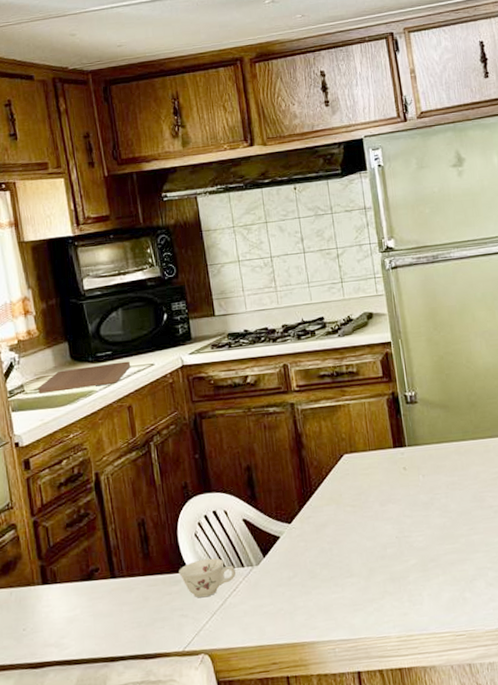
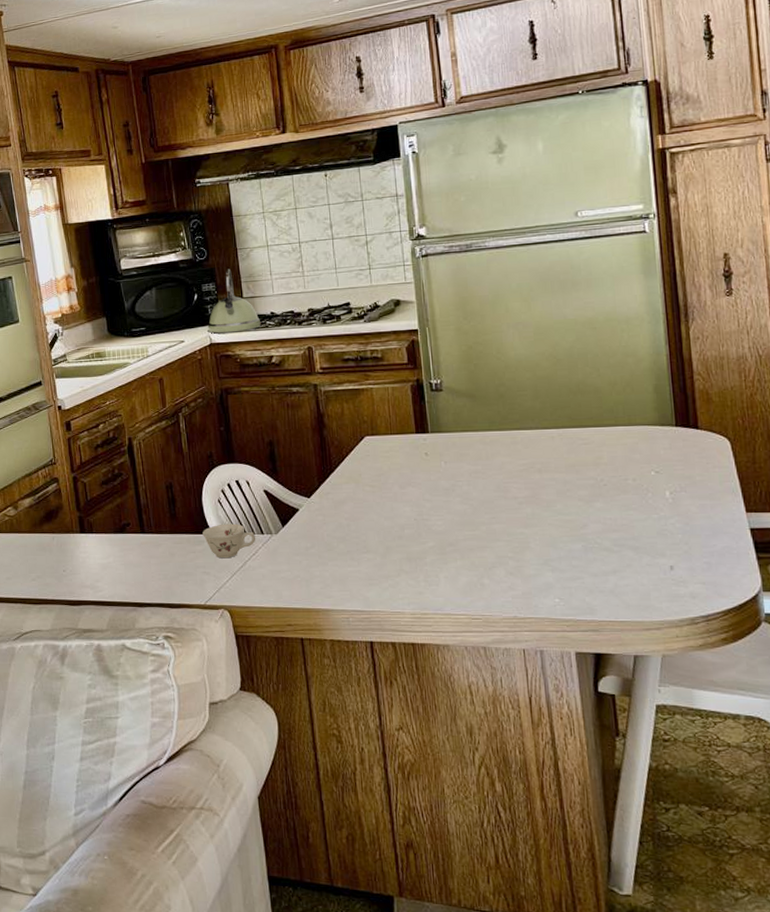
cutting board: present [38,361,131,394] -> none [79,337,163,363]
kettle: none [178,286,235,355] -> present [207,269,262,334]

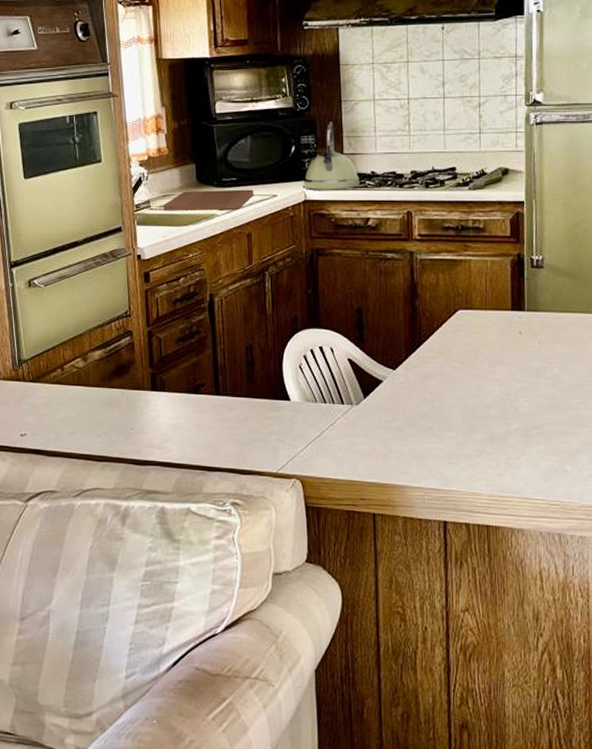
cutting board: none [79,337,163,363] -> present [163,189,254,211]
teacup: present [202,523,255,559] -> none [280,391,335,427]

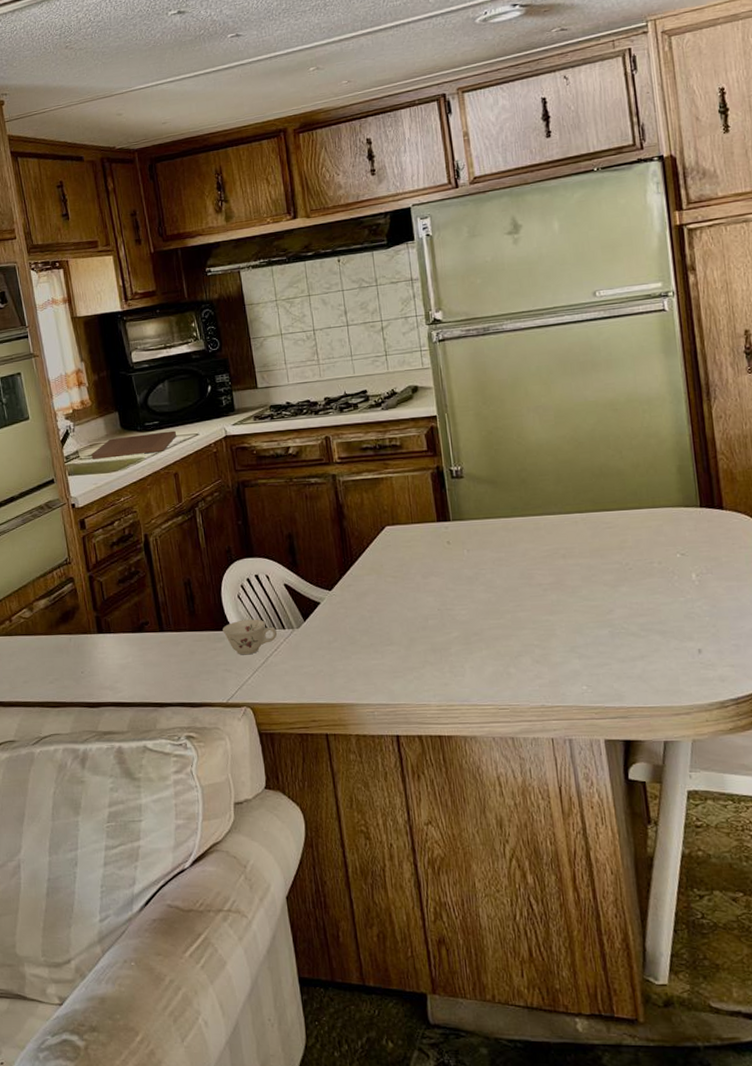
teacup: none [280,391,335,427] -> present [223,619,277,655]
kettle: present [303,121,361,190] -> none [222,359,278,426]

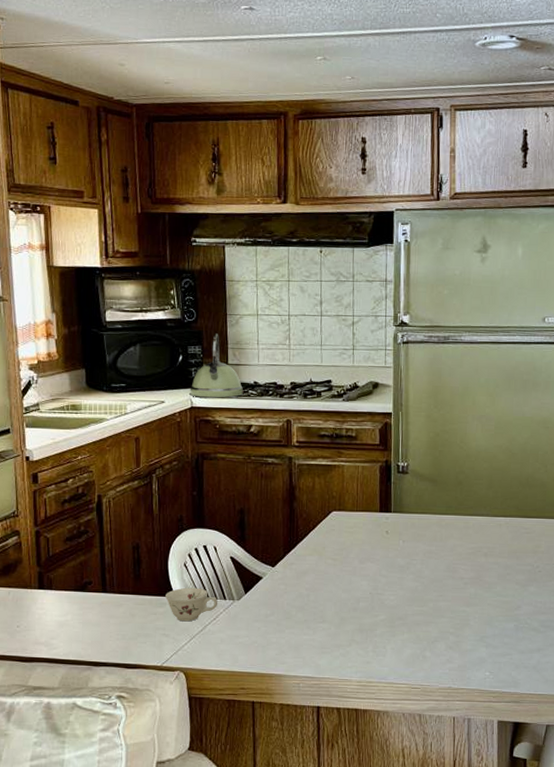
cutting board: present [91,430,177,460] -> none [52,395,143,415]
kettle: none [222,359,278,426] -> present [189,333,244,398]

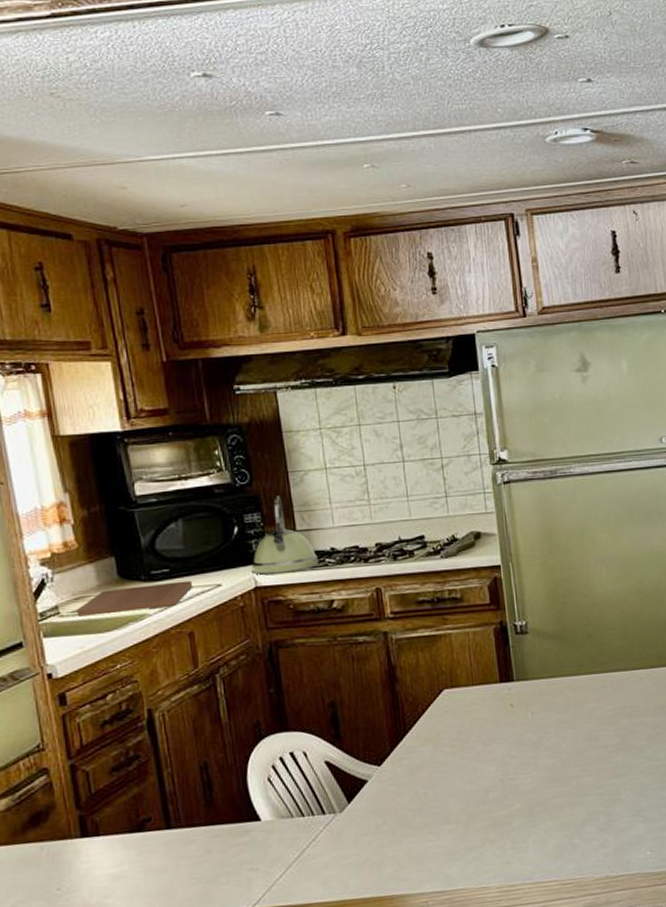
cutting board: none [52,395,143,415] -> present [77,580,193,617]
teacup: present [165,587,217,622] -> none [248,804,315,850]

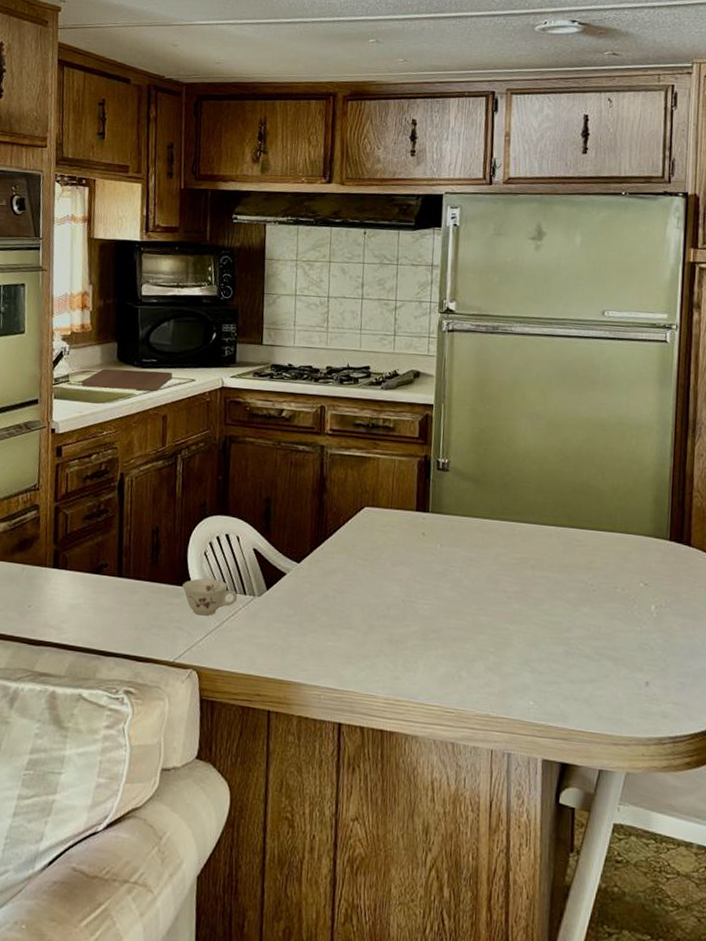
teacup: none [248,804,315,850] -> present [182,578,237,616]
kettle: present [251,495,320,575] -> none [221,312,277,380]

